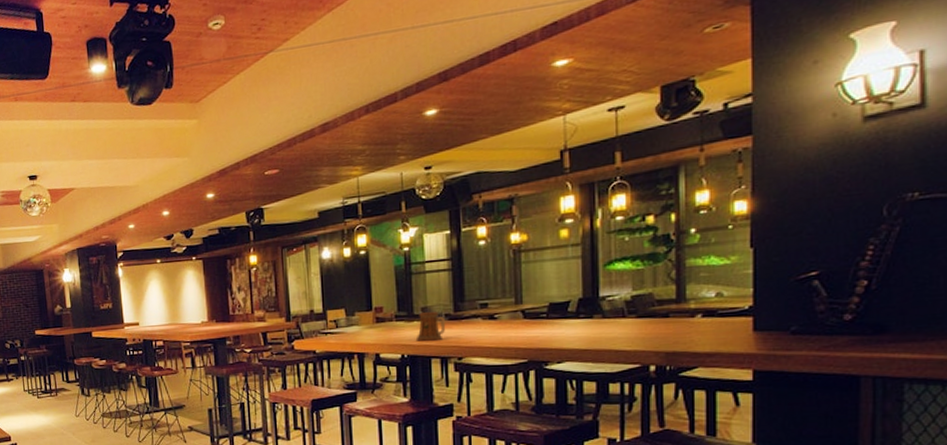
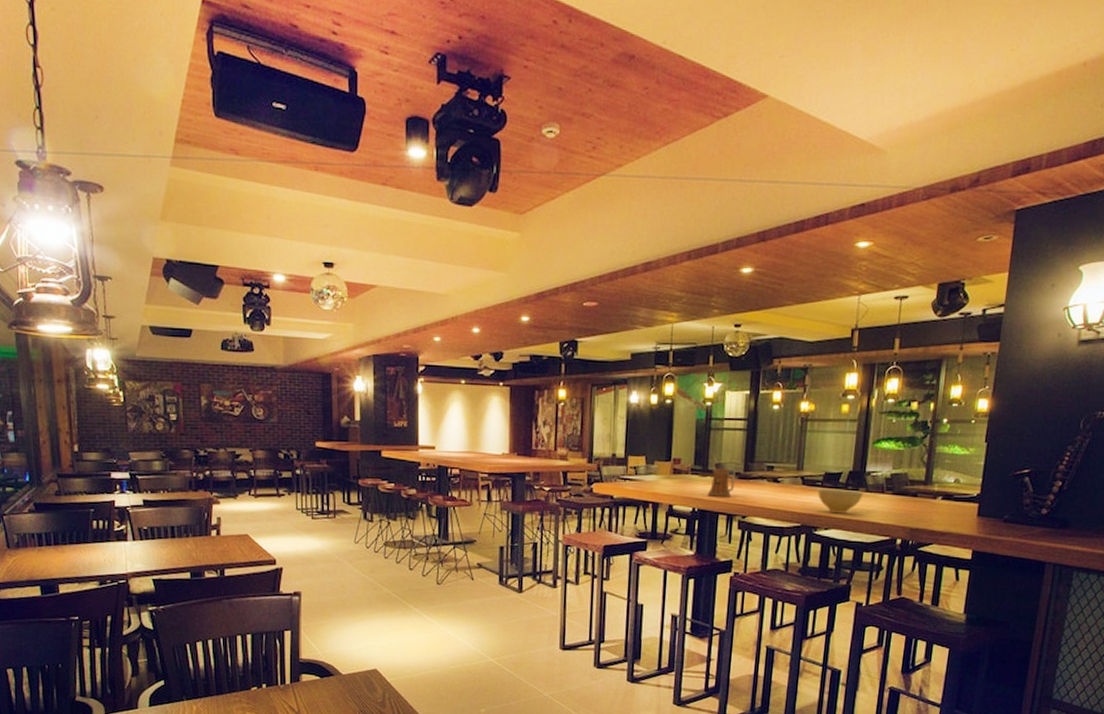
bowl: none [542,318,601,345] -> present [817,488,864,514]

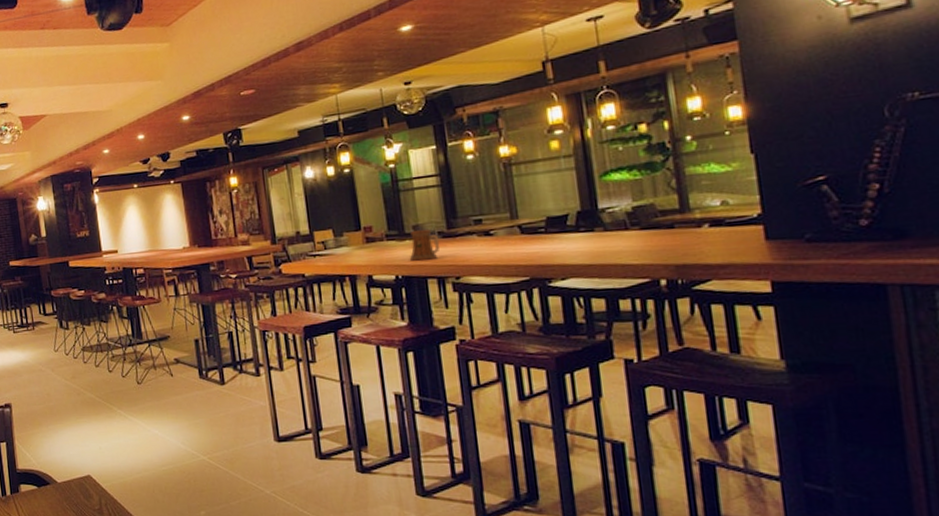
bowl: present [817,488,864,514] -> none [541,231,603,261]

